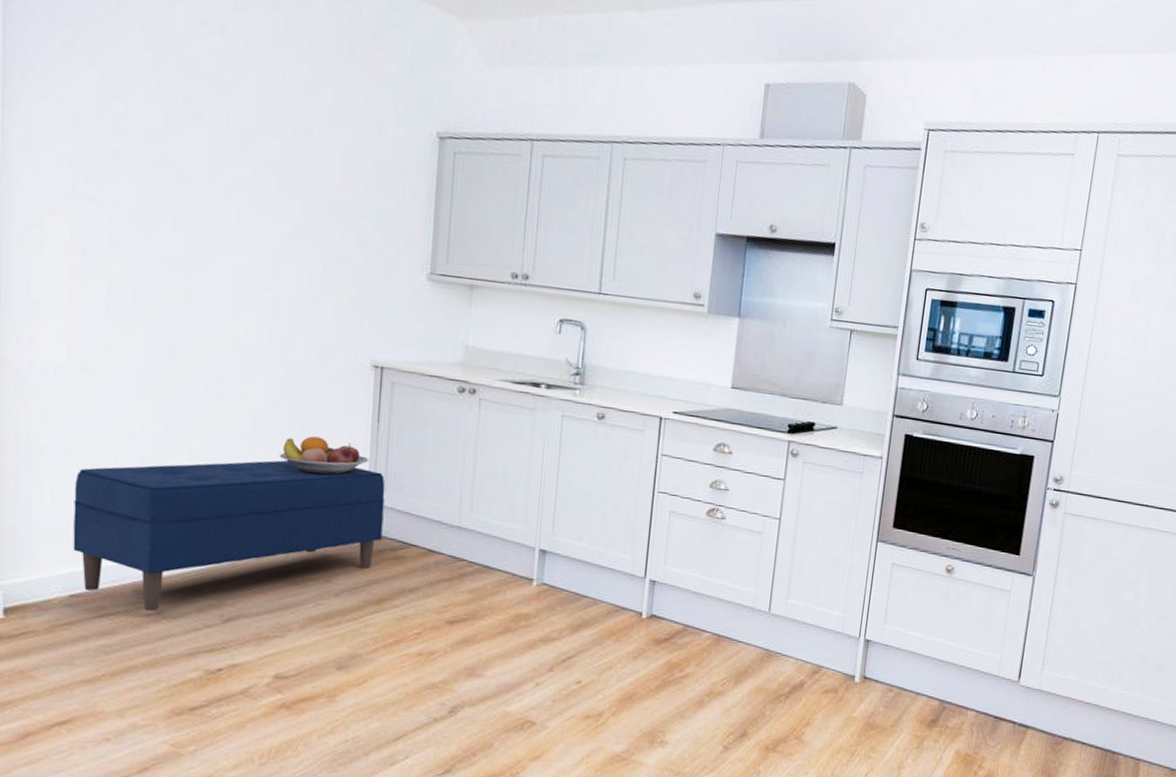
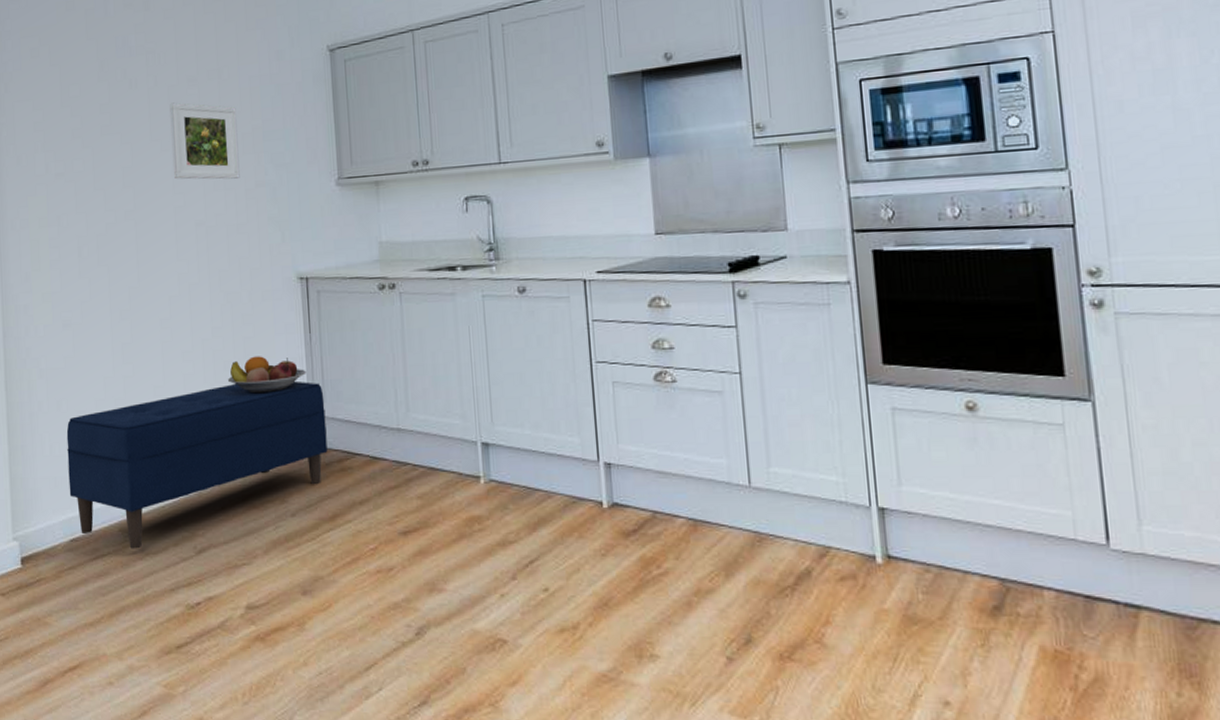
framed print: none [239,149,323,250] -> present [169,102,240,180]

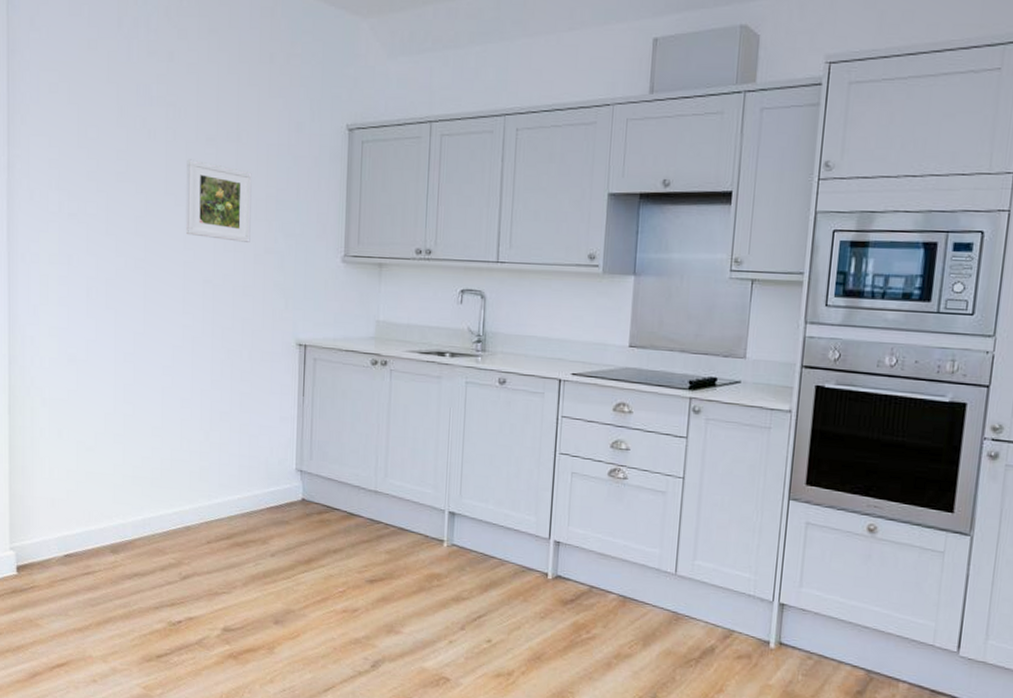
bench: present [66,380,328,549] -> none [66,433,311,570]
fruit bowl: present [227,356,306,394] -> none [222,411,297,446]

